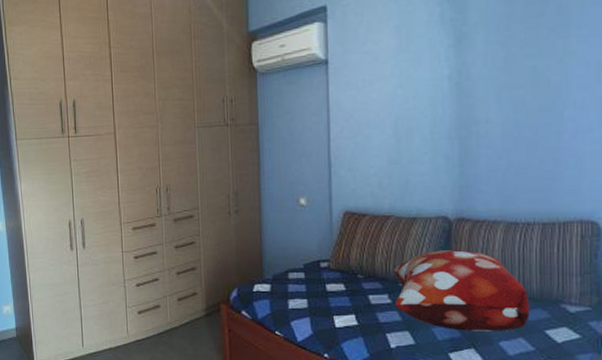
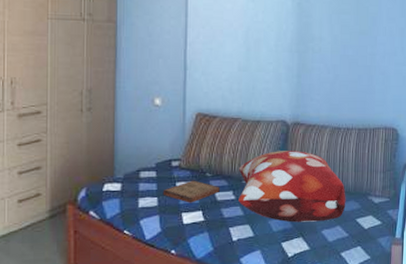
book: none [312,282,373,306] -> present [162,180,220,203]

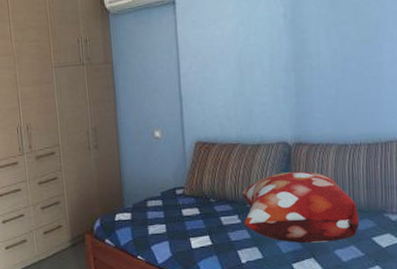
book: present [162,180,220,203] -> none [170,206,225,229]

